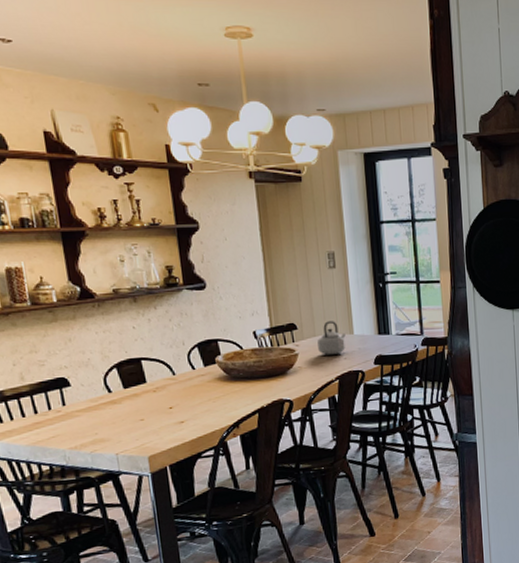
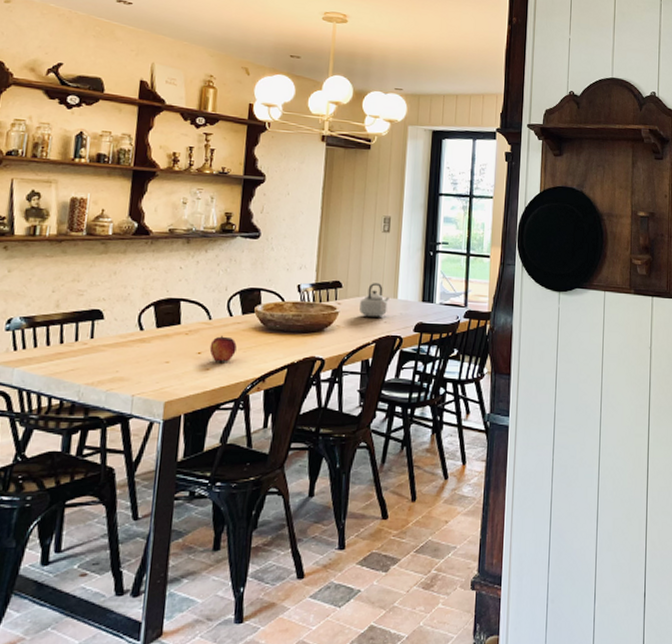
fruit: none [179,389,206,414] -> present [209,336,237,362]

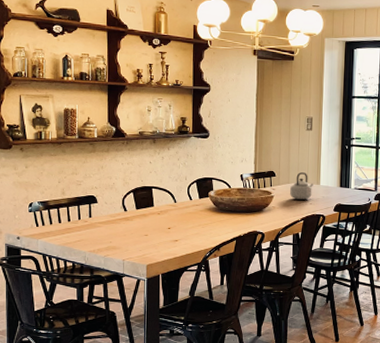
fruit: present [209,336,237,362] -> none [176,215,197,235]

